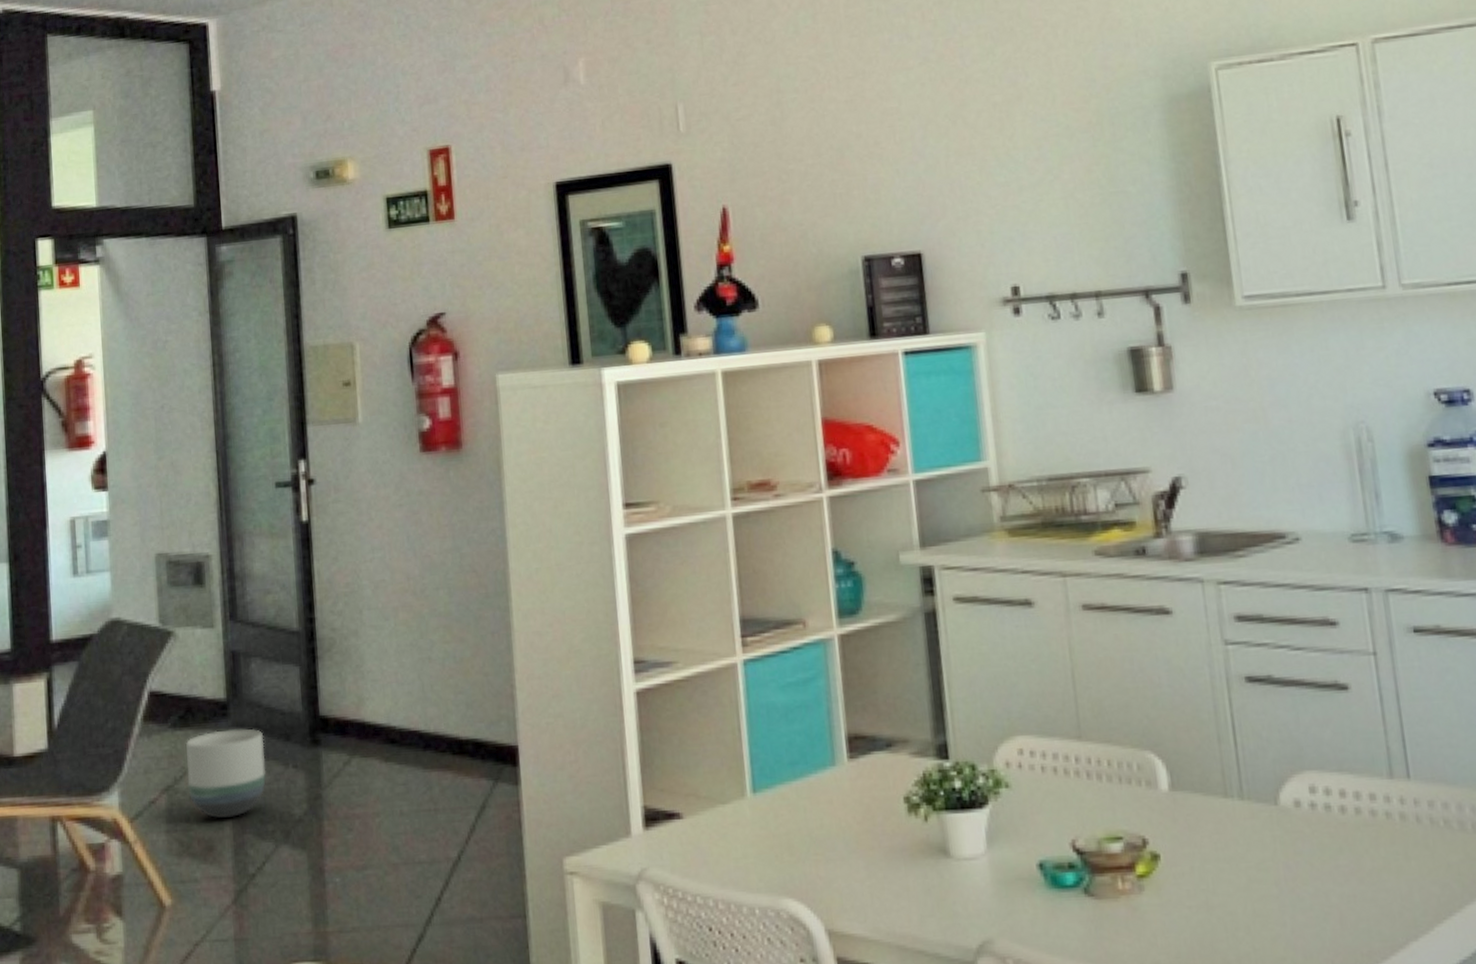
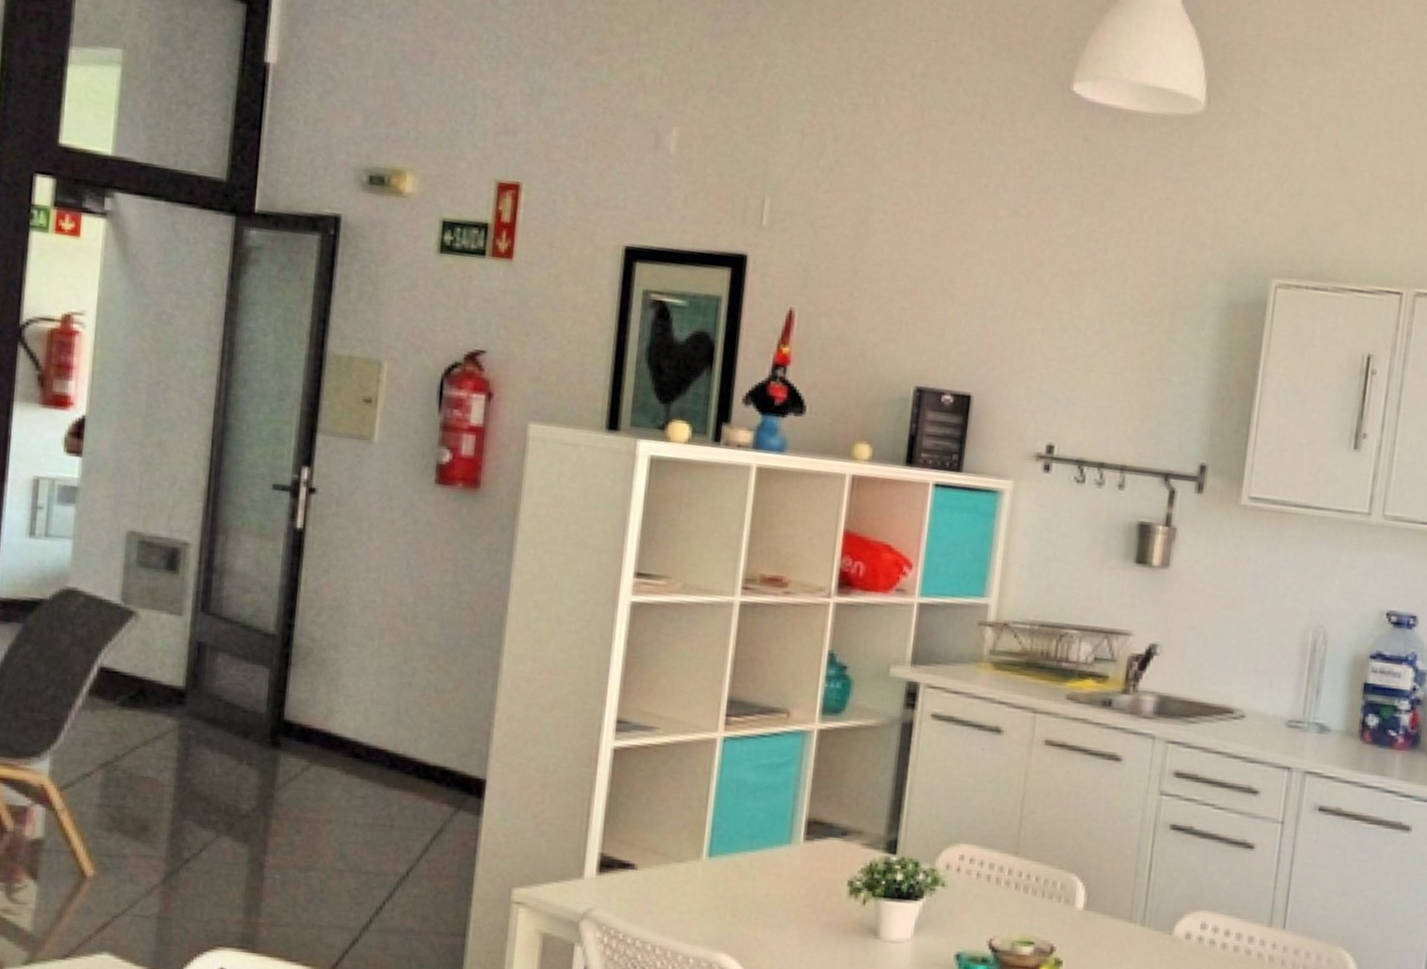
planter: present [185,728,266,818] -> none [129,716,220,803]

